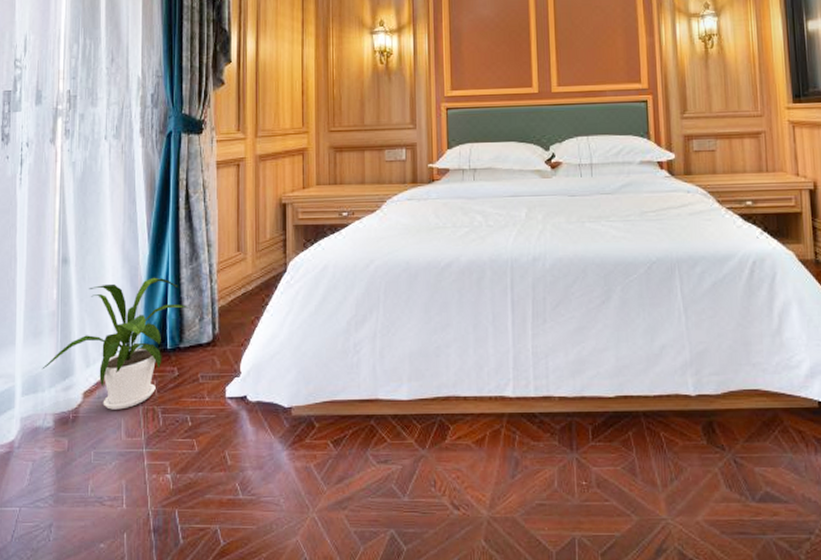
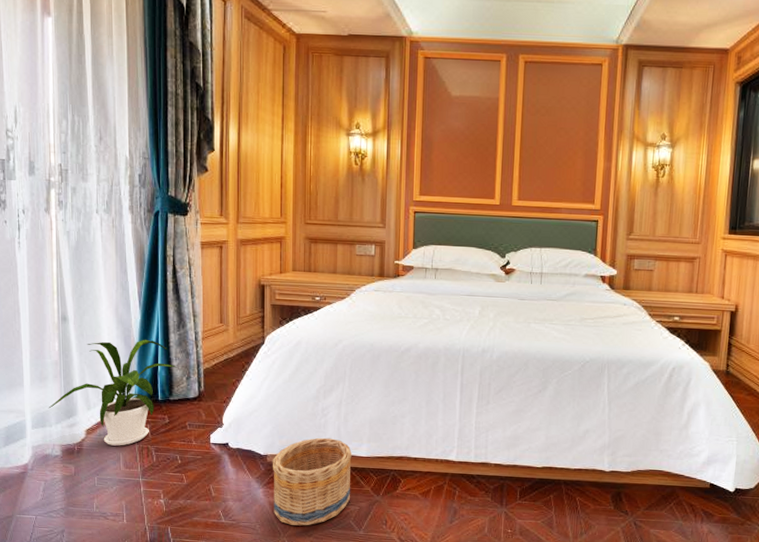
basket: none [297,380,392,496] -> present [272,437,352,526]

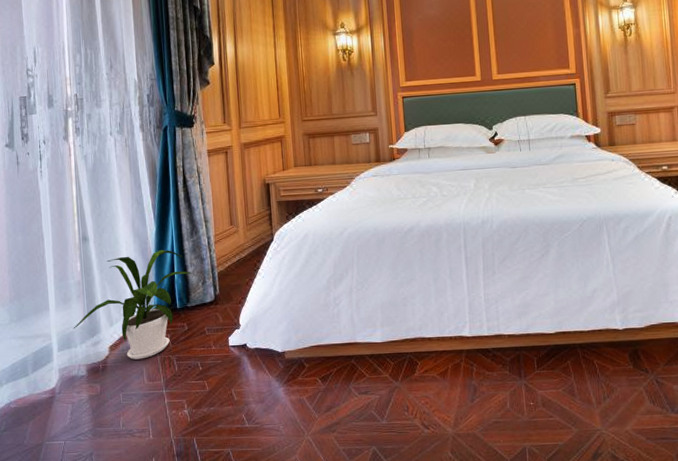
basket: present [272,437,352,526] -> none [290,327,370,422]

